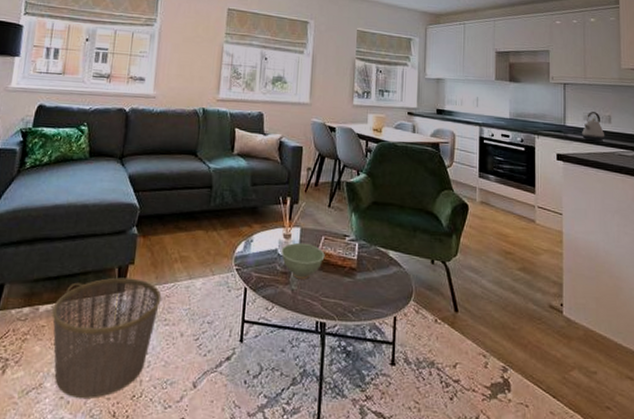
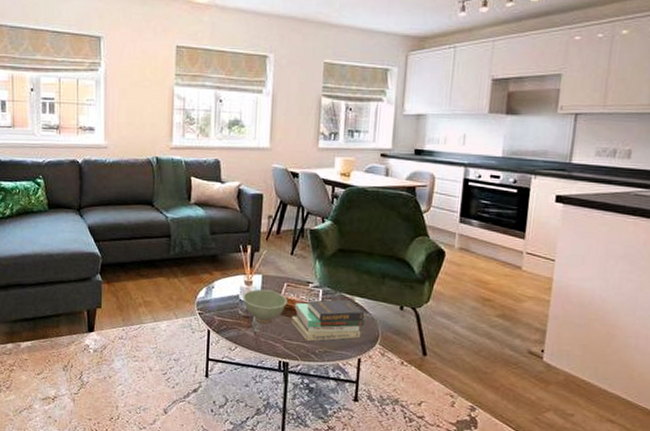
basket: present [52,277,162,399] -> none [32,319,129,419]
books: none [328,253,399,299] -> present [290,299,365,342]
kettle: present [582,112,605,142] -> none [590,146,621,180]

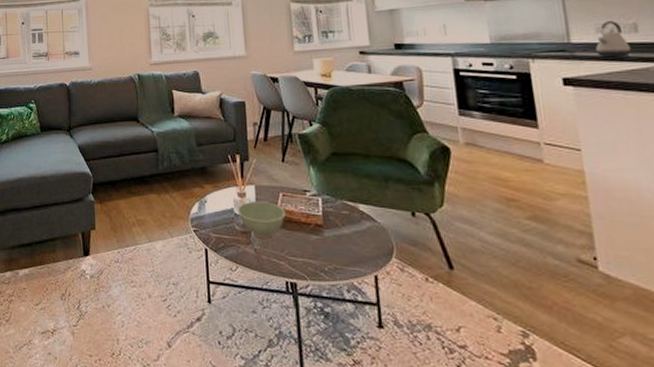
books: present [290,299,365,342] -> none [292,207,375,258]
kettle: none [590,146,621,180] -> present [595,21,632,58]

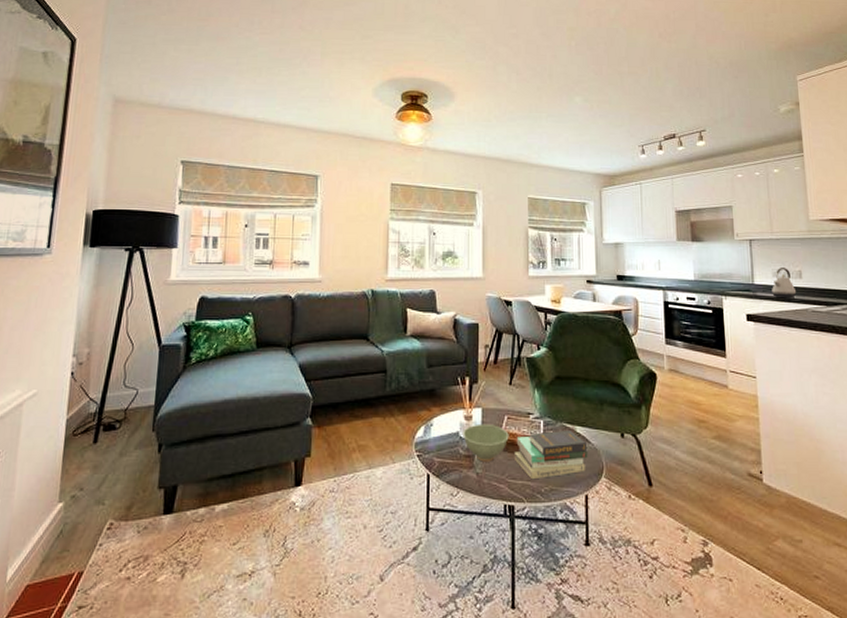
books: none [292,207,375,258] -> present [513,429,588,480]

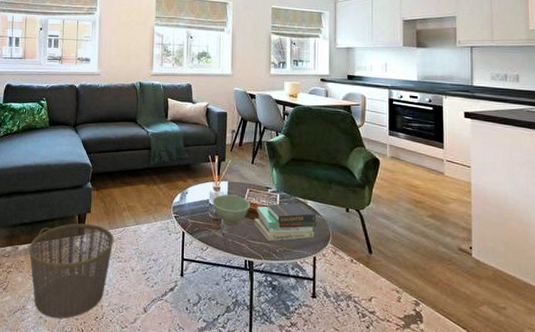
basket: none [229,471,341,598] -> present [29,223,114,319]
kettle: present [772,268,797,299] -> none [489,72,513,100]

